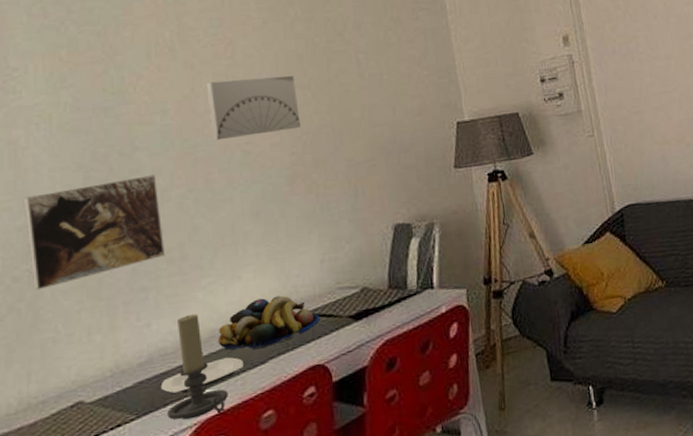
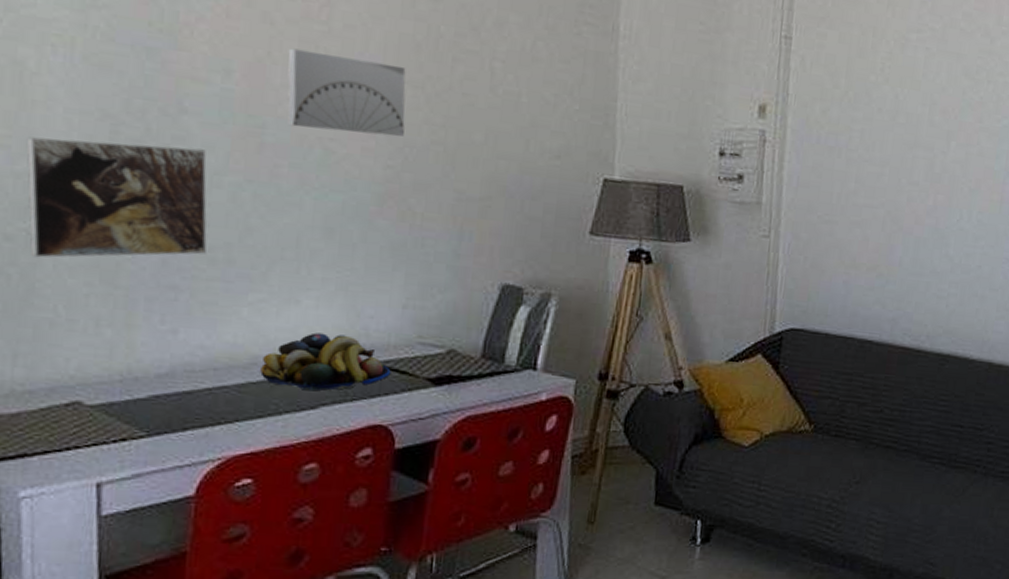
plate: present [160,357,244,394] -> none [181,391,288,421]
candle holder: present [167,314,228,420] -> none [186,331,265,452]

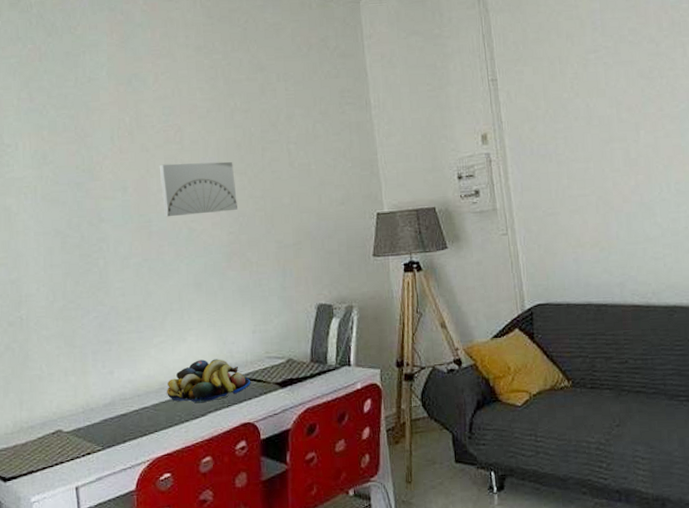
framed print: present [26,137,207,258] -> none [16,244,125,335]

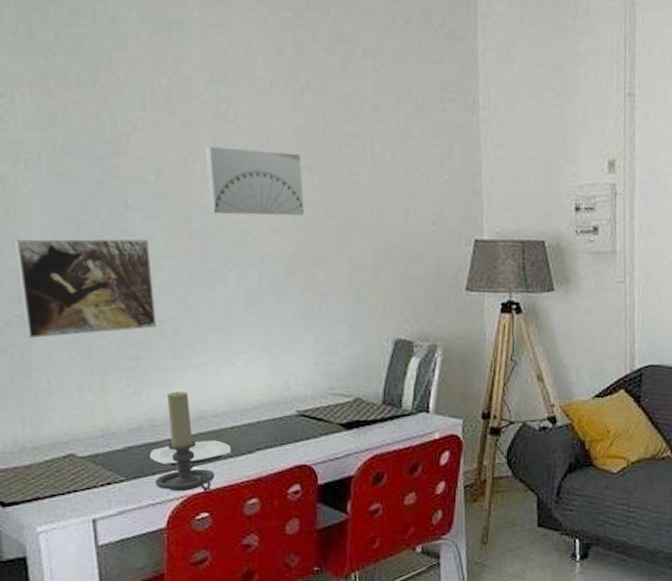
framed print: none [16,244,125,335] -> present [13,239,156,339]
plate: none [121,407,187,433] -> present [149,440,231,466]
candle holder: none [126,367,174,456] -> present [155,391,215,492]
fruit bowl: present [167,359,251,404] -> none [207,389,310,439]

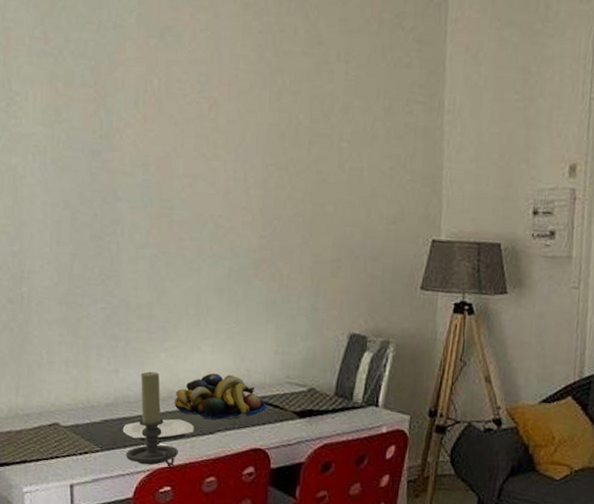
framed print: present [13,239,156,339] -> none [19,225,136,316]
wall art: present [205,146,304,216] -> none [187,143,274,212]
fruit bowl: none [207,389,310,439] -> present [174,373,267,420]

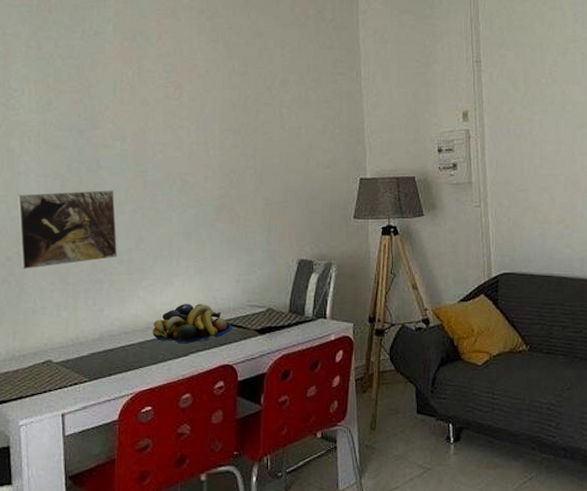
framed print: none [19,225,136,316] -> present [16,190,117,270]
plate: present [122,418,194,441] -> none [107,346,170,368]
candle holder: present [126,371,178,465] -> none [111,307,157,389]

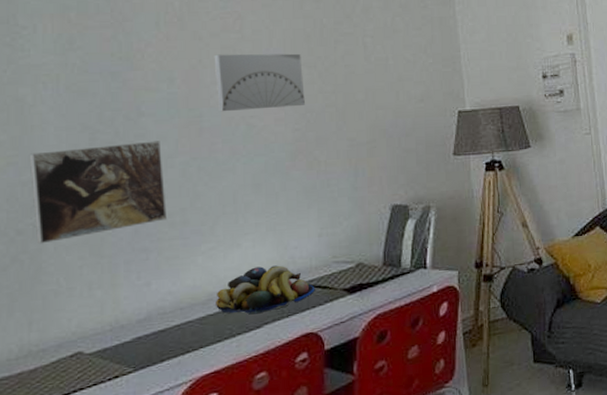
wall art: none [157,118,230,169] -> present [214,53,305,112]

